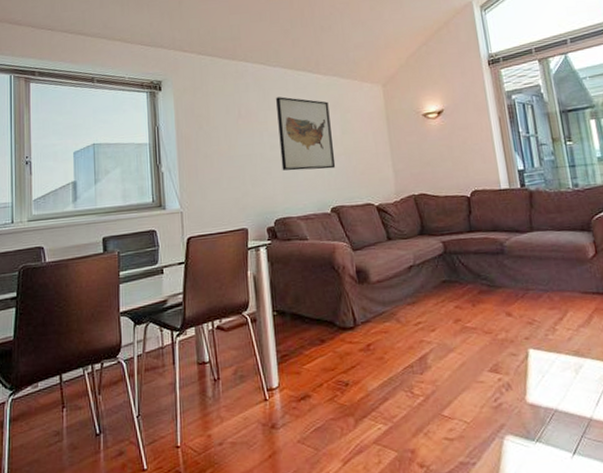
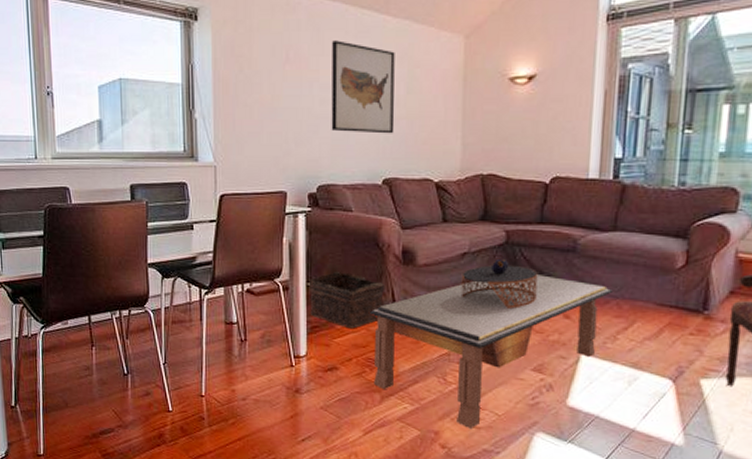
basket: none [275,297,346,353] -> present [309,272,386,329]
coffee table: none [334,278,542,443] -> present [370,275,612,430]
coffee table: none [411,268,480,313] -> present [461,260,538,309]

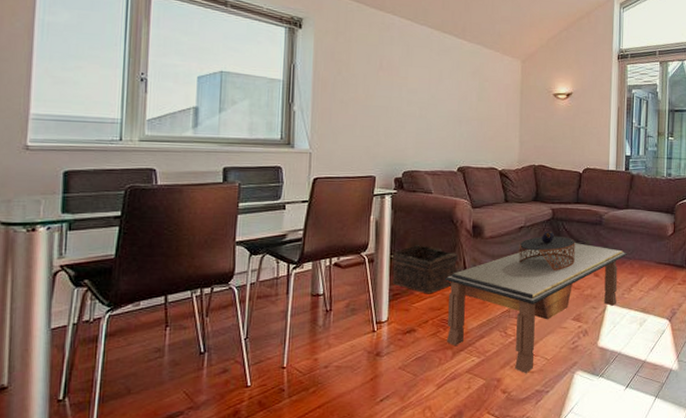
wall art: present [331,40,395,134] -> none [416,55,469,131]

